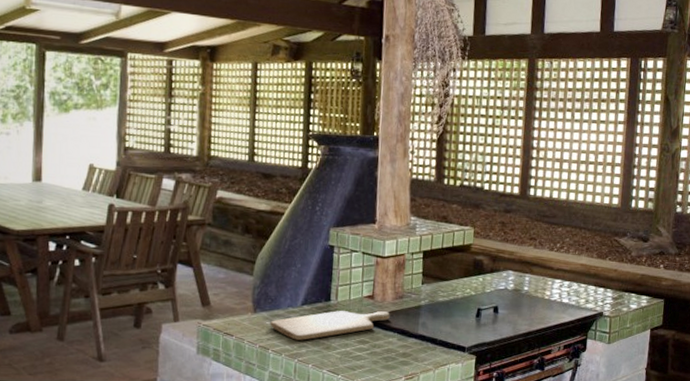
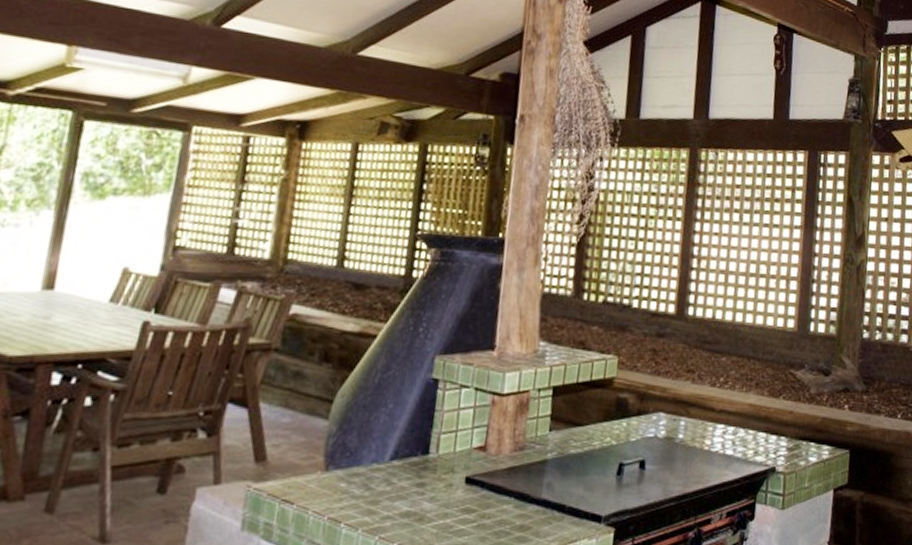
chopping board: present [270,311,390,341] -> none [345,467,507,509]

